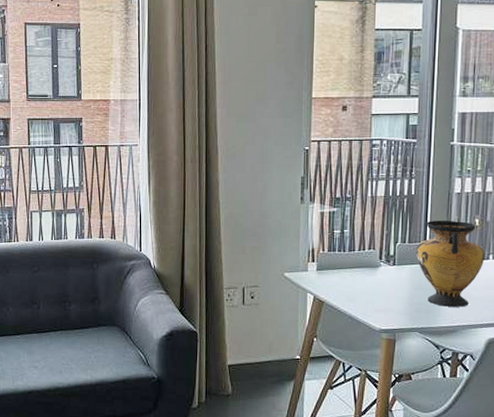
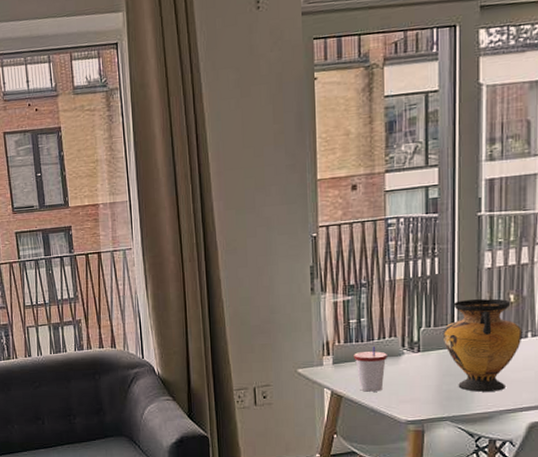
cup: none [336,257,366,300] -> present [354,347,387,392]

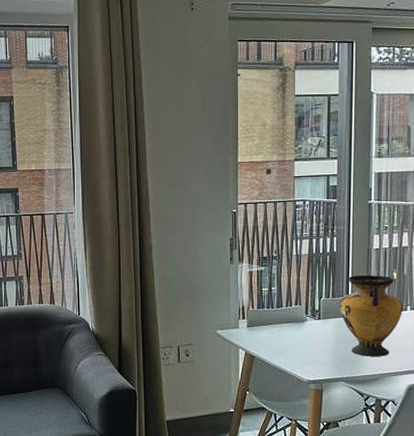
cup: present [354,347,387,392] -> none [265,313,293,353]

